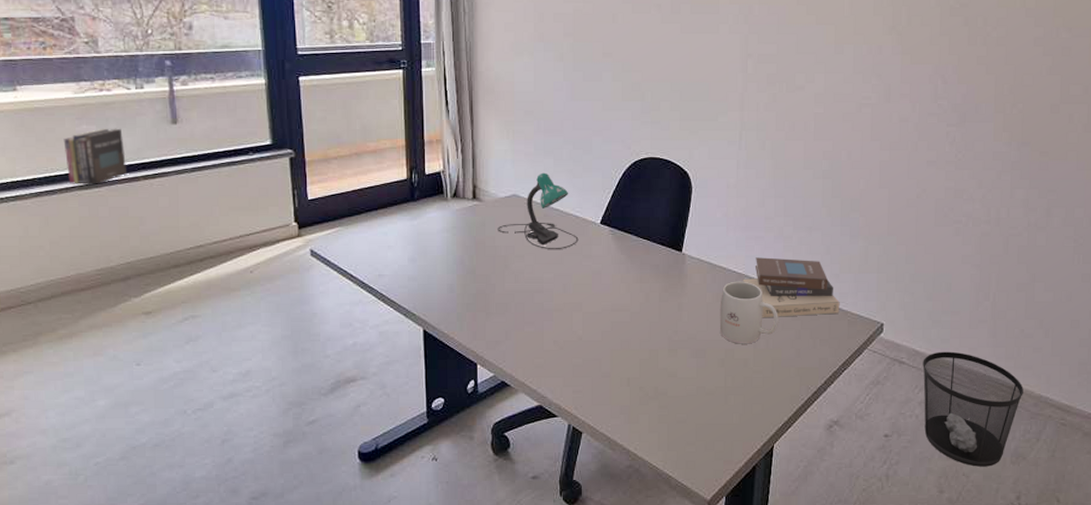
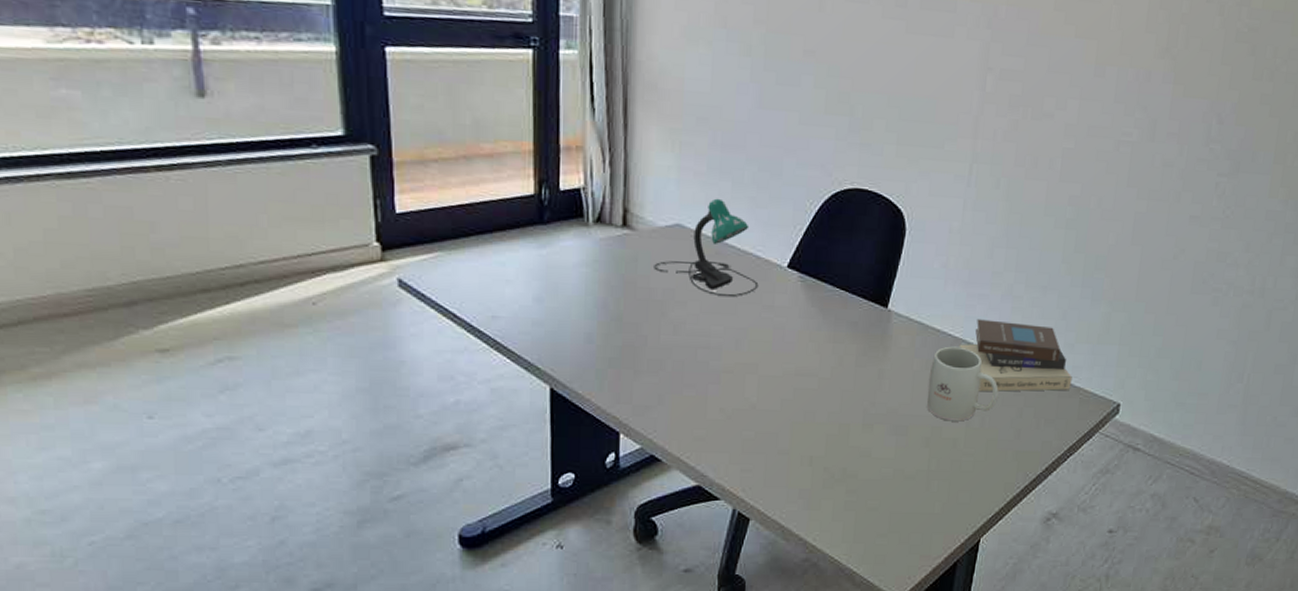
books: present [63,128,126,184] -> none [31,95,129,172]
waste bin: present [922,351,1024,467] -> none [1154,438,1269,568]

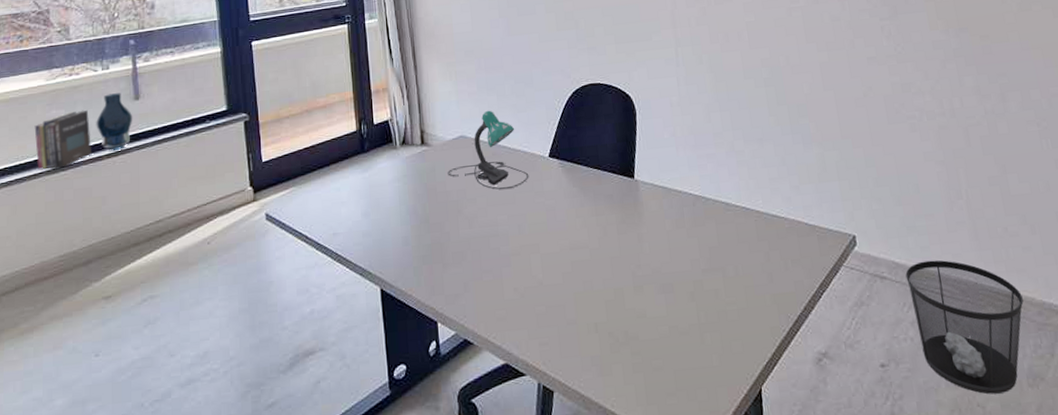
books: none [31,95,129,172] -> present [34,109,91,169]
vase: none [135,80,196,163] -> present [96,93,133,151]
mug: present [927,346,999,422] -> none [680,203,745,274]
books: present [959,319,1072,392] -> none [700,173,807,242]
waste bin: none [1154,438,1269,568] -> present [905,260,1024,395]

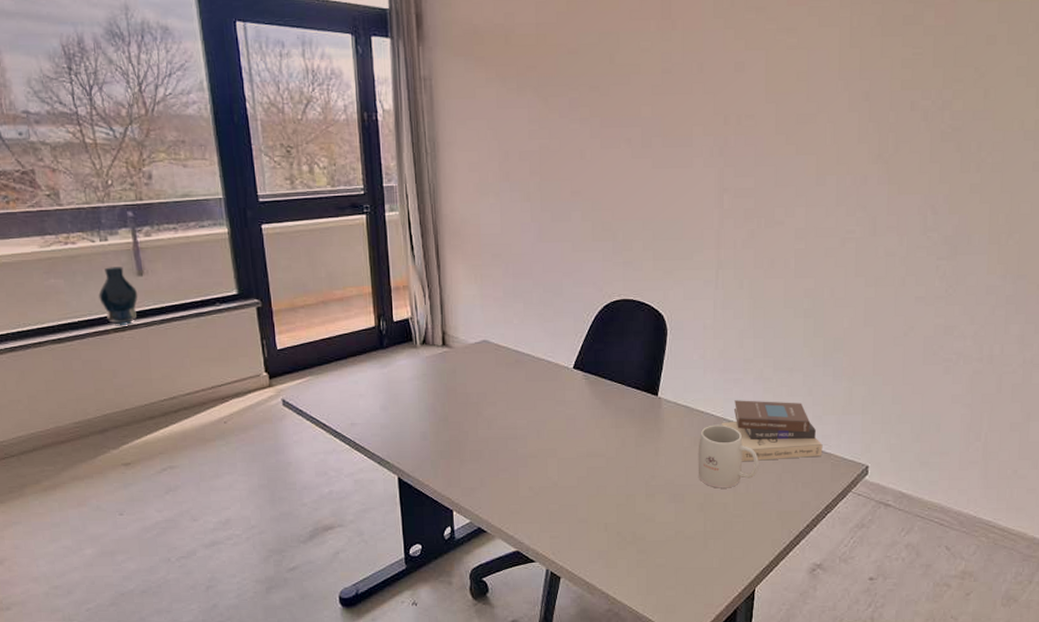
books: present [34,109,91,169] -> none [33,281,97,339]
desk lamp: present [448,110,529,190] -> none [469,317,552,396]
mug: none [680,203,745,274] -> present [698,424,759,488]
books: none [700,173,807,242] -> present [721,400,823,462]
waste bin: present [905,260,1024,395] -> none [909,493,1016,609]

